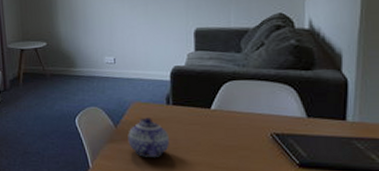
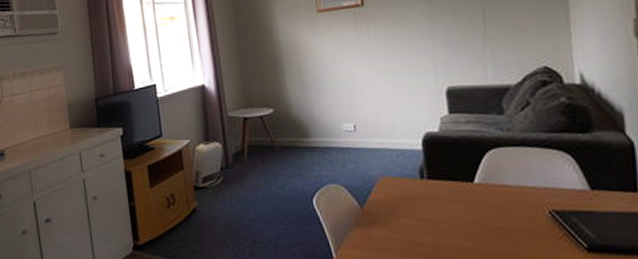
teapot: present [128,117,169,158] -> none [377,195,428,245]

